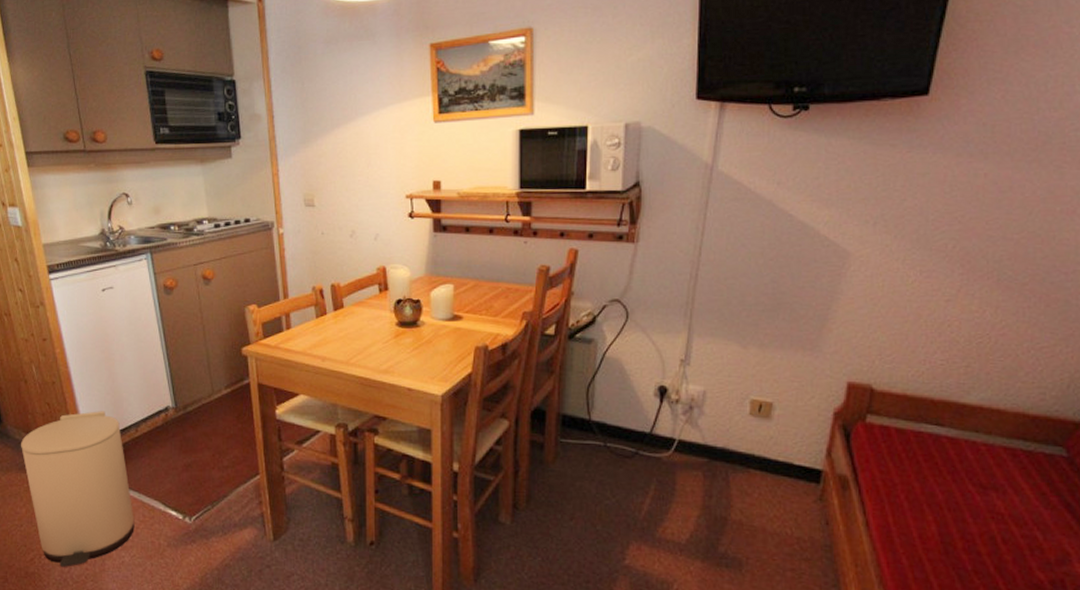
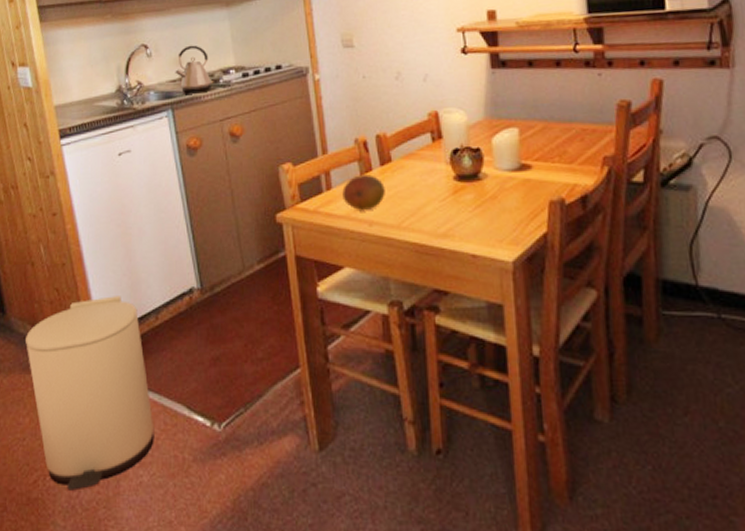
kettle: none [153,196,189,241] -> present [175,45,214,96]
fruit: none [300,316,337,349] -> present [342,173,385,212]

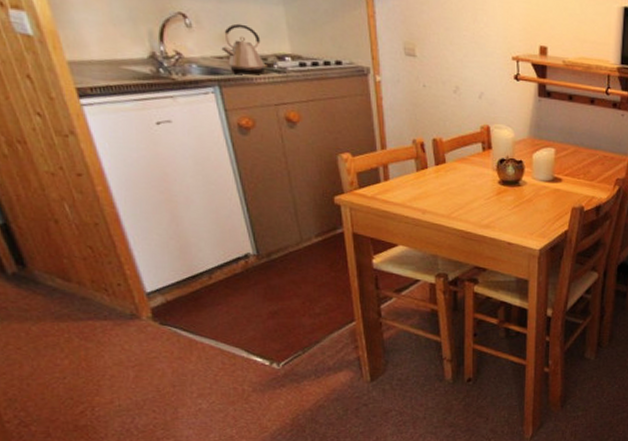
pedal bin: present [26,296,154,491] -> none [56,256,212,418]
fruit: present [342,173,385,212] -> none [399,170,438,201]

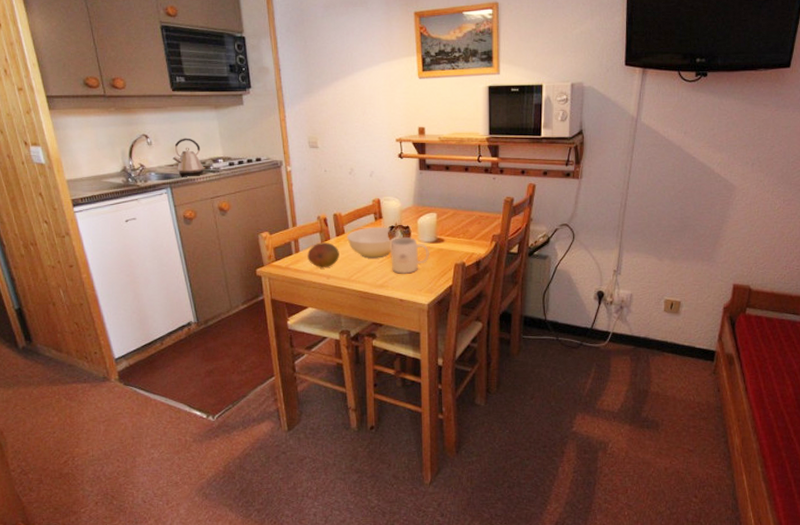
fruit: none [399,170,438,201] -> present [307,241,339,269]
bowl: none [448,158,512,195] -> present [347,226,401,259]
mug: none [498,172,544,216] -> present [389,236,429,275]

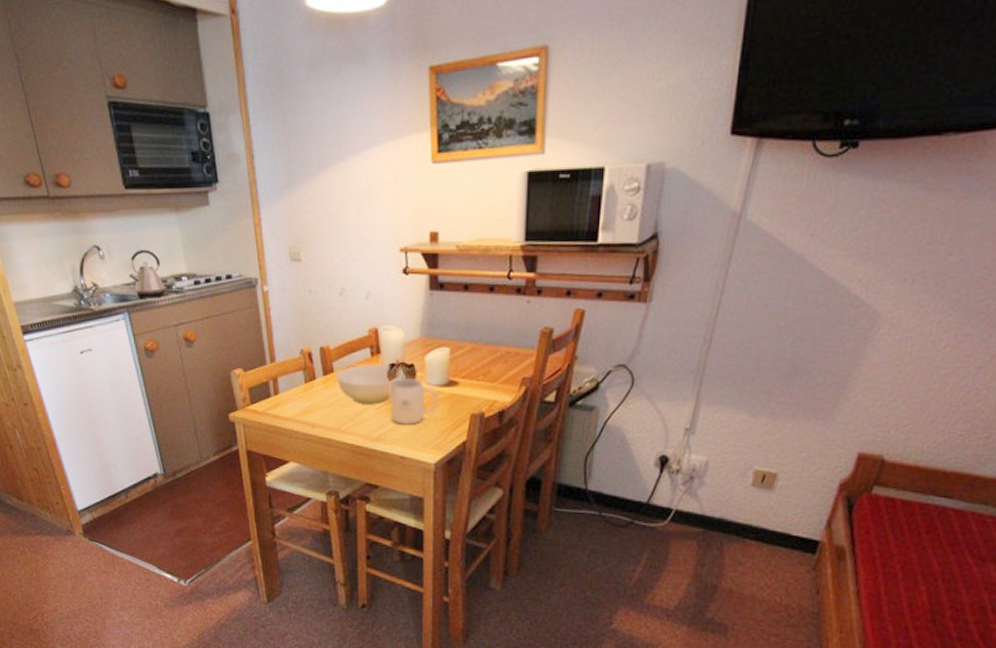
fruit: present [307,241,339,269] -> none [288,381,327,415]

